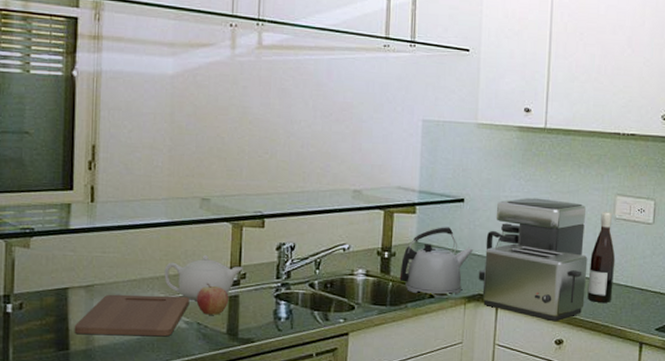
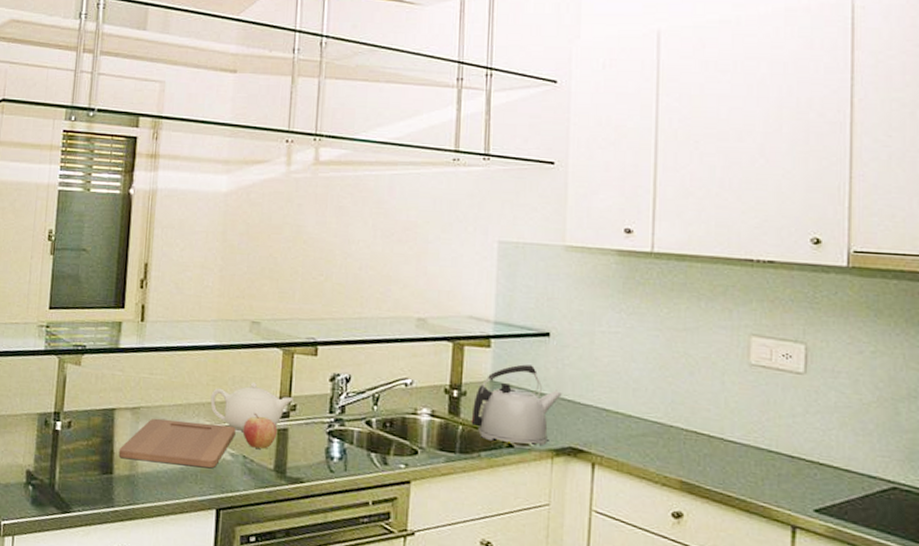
coffee maker: present [478,197,587,281] -> none [568,334,710,432]
toaster: present [482,243,588,322] -> none [574,388,714,490]
bottle: present [587,211,616,302] -> none [715,354,753,470]

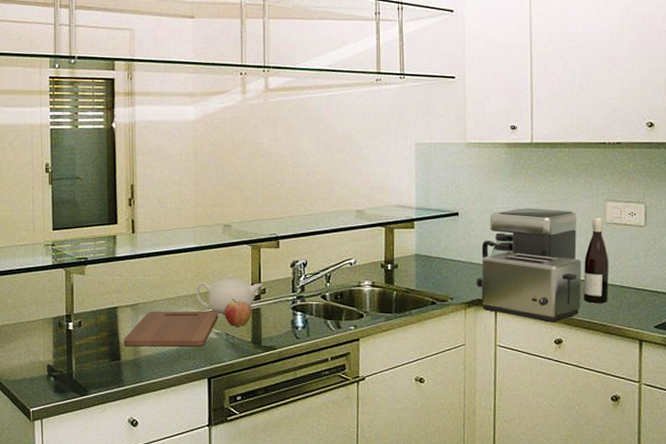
kettle: present [471,364,562,447] -> none [402,239,470,301]
coffee maker: none [568,334,710,432] -> present [476,208,577,287]
toaster: none [574,388,714,490] -> present [481,251,582,323]
bottle: none [715,354,753,470] -> present [583,216,610,303]

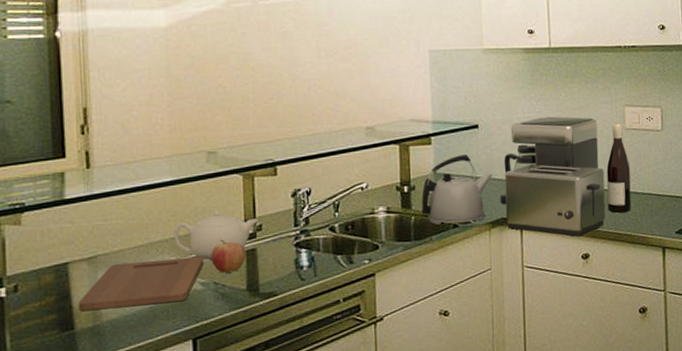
kettle: none [402,239,470,301] -> present [421,154,492,226]

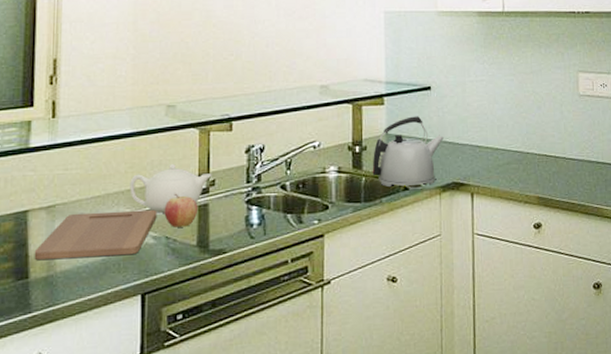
coffee maker: present [499,116,599,205] -> none [451,80,552,169]
toaster: present [504,163,606,238] -> none [456,127,559,206]
bottle: present [606,122,632,213] -> none [559,88,586,181]

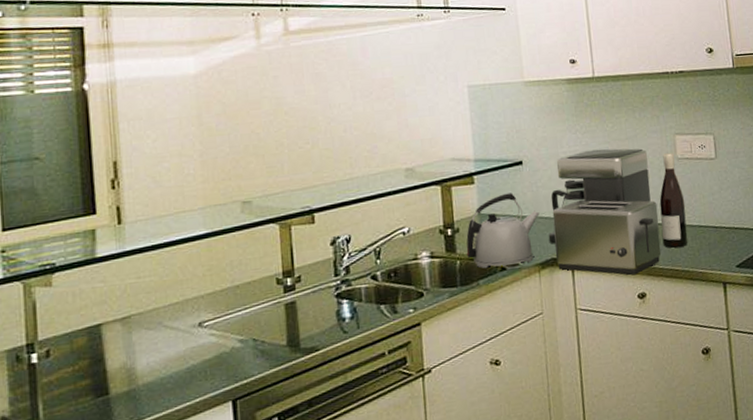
cutting board: present [34,209,157,260] -> none [112,311,242,374]
teapot: present [130,163,212,213] -> none [209,262,297,315]
fruit: present [164,193,198,228] -> none [248,293,286,329]
coffee maker: none [451,80,552,169] -> present [548,148,651,244]
toaster: none [456,127,559,206] -> present [552,199,661,276]
bottle: none [559,88,586,181] -> present [659,152,688,248]

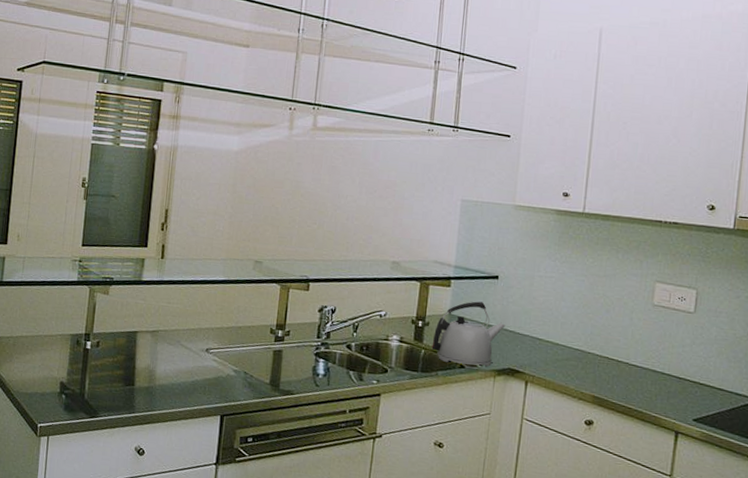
coffee maker: present [548,148,651,244] -> none [509,278,623,356]
toaster: present [552,199,661,276] -> none [512,322,623,403]
bottle: present [659,152,688,248] -> none [620,296,653,388]

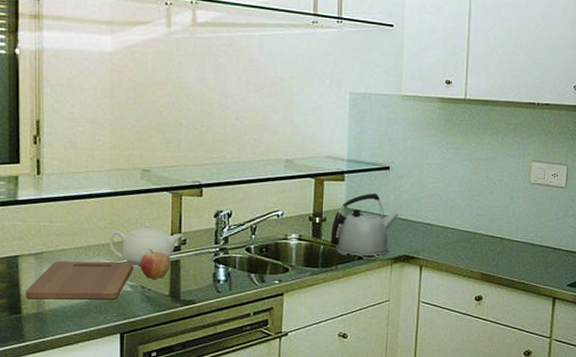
cutting board: none [139,340,239,382] -> present [25,261,134,300]
teapot: none [218,311,288,352] -> present [109,222,183,265]
fruit: none [244,336,274,367] -> present [140,249,171,279]

